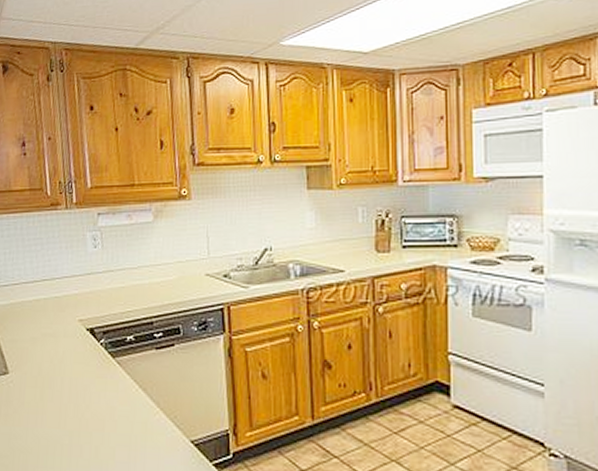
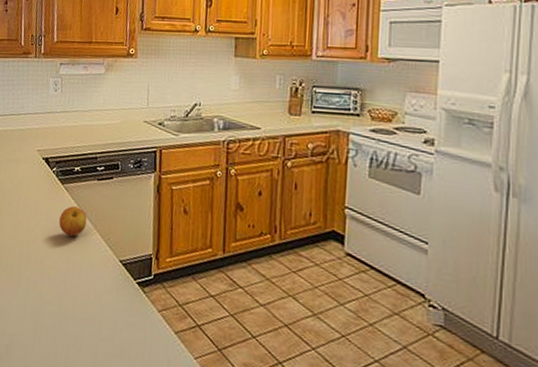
apple: none [113,383,147,419] -> present [59,206,87,237]

